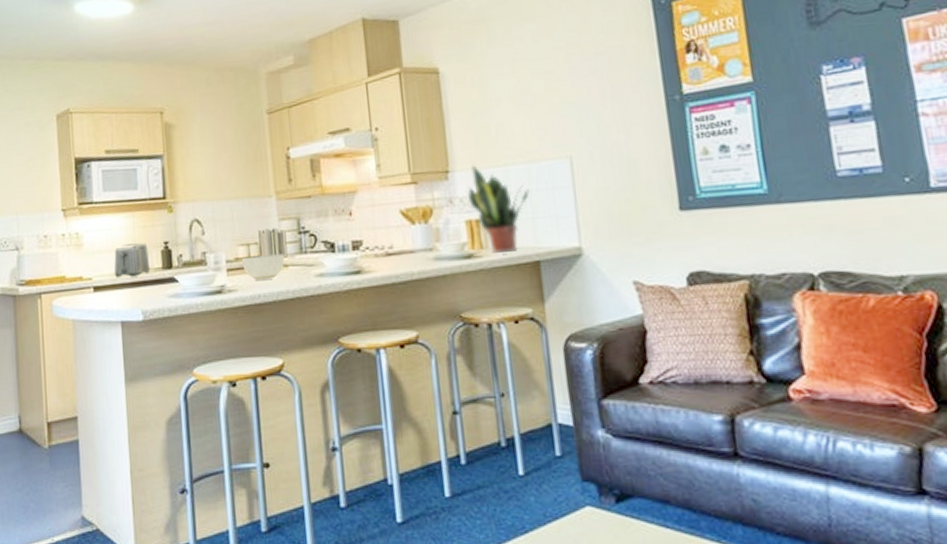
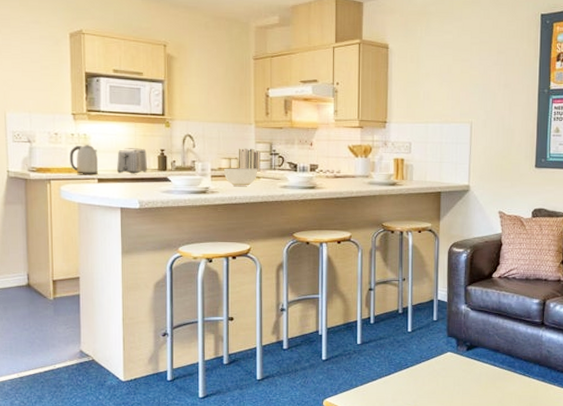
kettle: none [61,245,94,285] -> present [70,145,99,175]
potted plant: present [467,164,530,253] -> none [397,119,440,184]

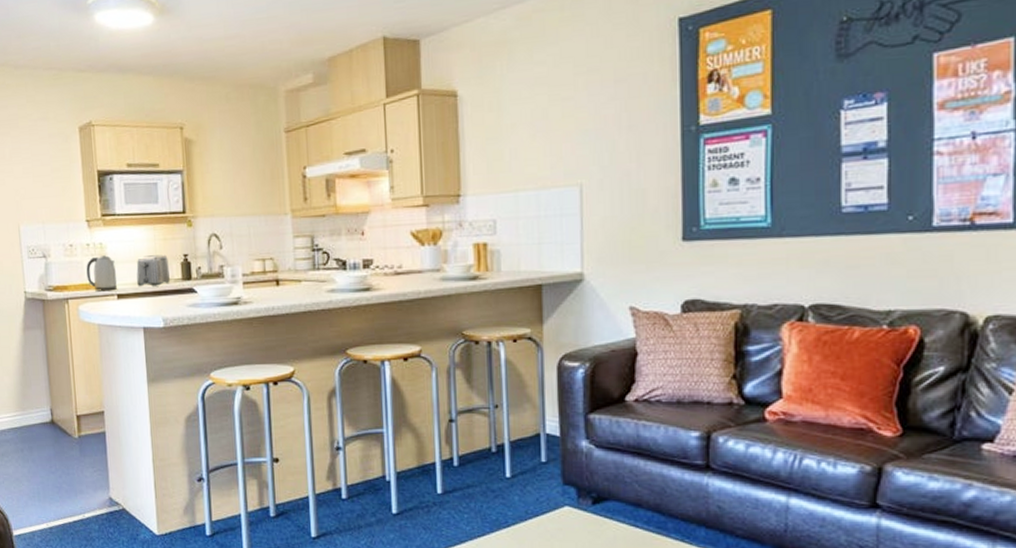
bowl: present [223,168,258,186] -> none [256,269,299,293]
books: present [238,148,260,173] -> none [273,244,301,275]

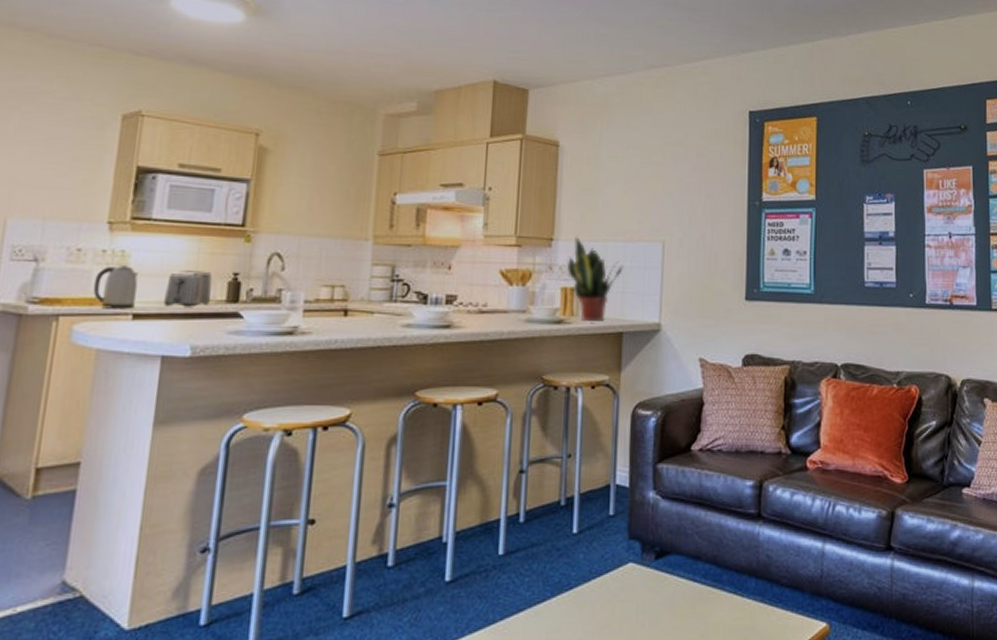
potted plant: none [476,188,537,276] -> present [566,235,623,321]

